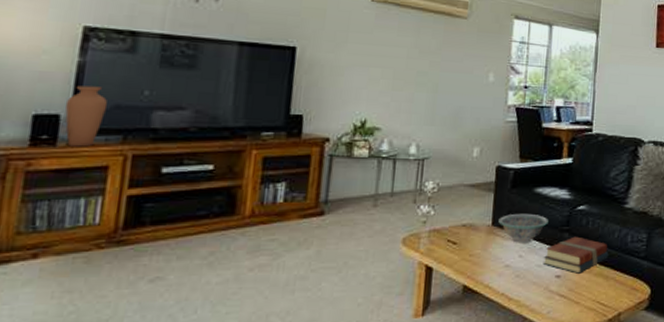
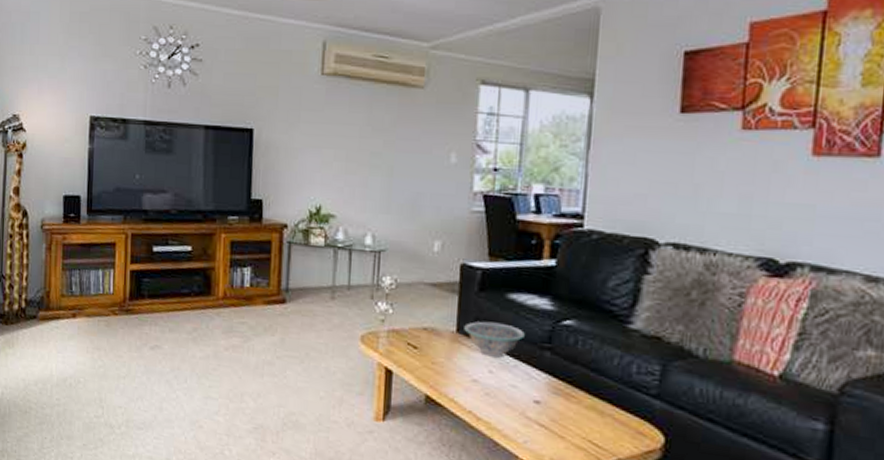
vase: present [65,85,107,147] -> none [83,170,110,225]
books: present [542,236,609,274] -> none [517,356,605,403]

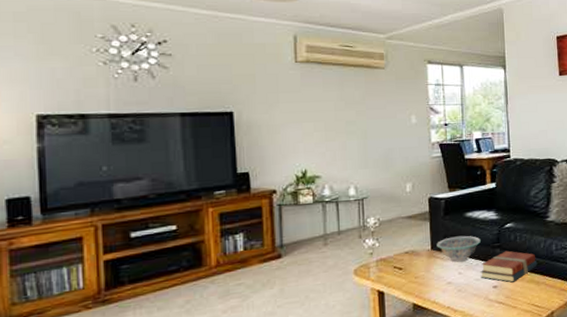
books: none [517,356,605,403] -> present [480,250,538,283]

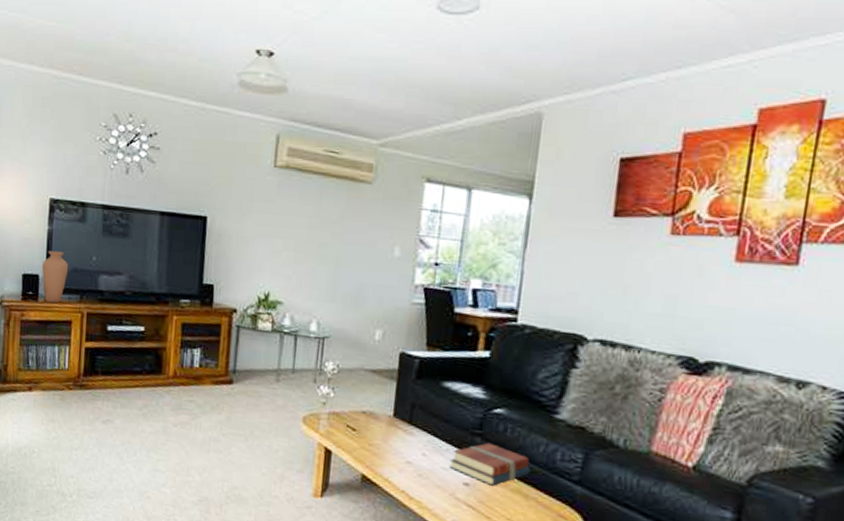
vase: none [33,168,71,224] -> present [41,250,68,304]
decorative bowl: present [436,235,482,263] -> none [400,407,459,442]

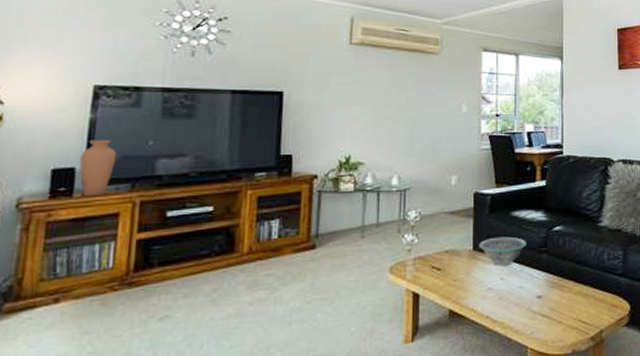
decorative bowl: none [400,407,459,442] -> present [479,236,528,266]
books: present [449,442,531,486] -> none [524,256,587,293]

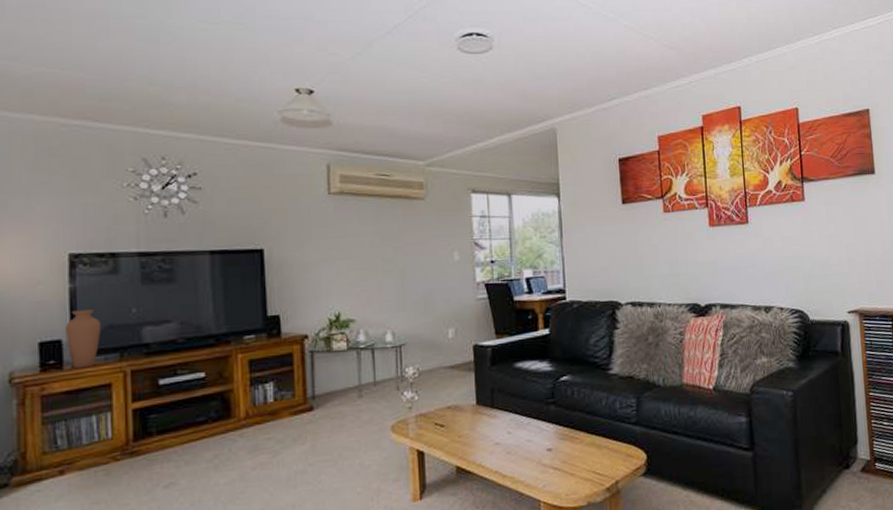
decorative bowl: present [479,236,528,266] -> none [482,389,534,420]

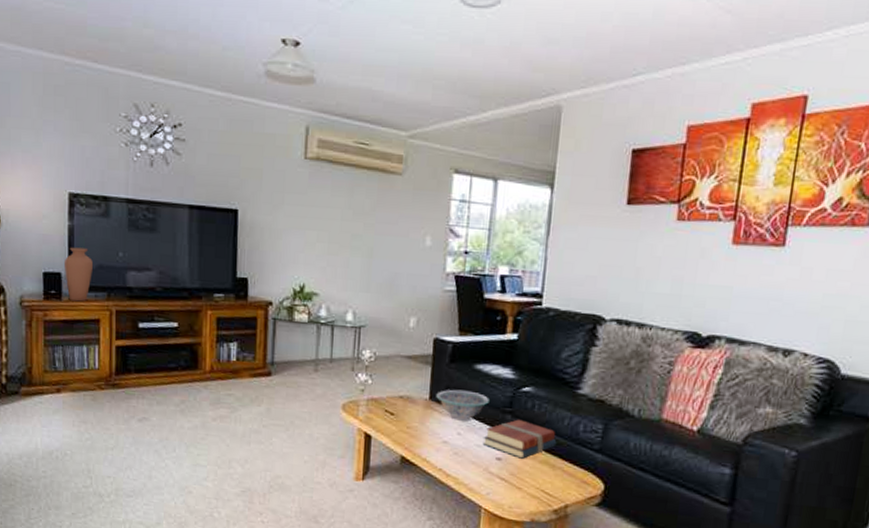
decorative bowl: none [482,389,534,420] -> present [436,389,491,421]
books: none [532,407,599,445] -> present [482,419,557,459]

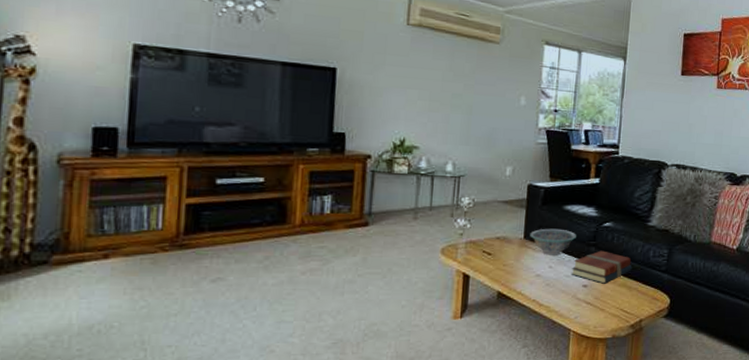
vase: present [63,247,93,302] -> none [121,101,161,159]

